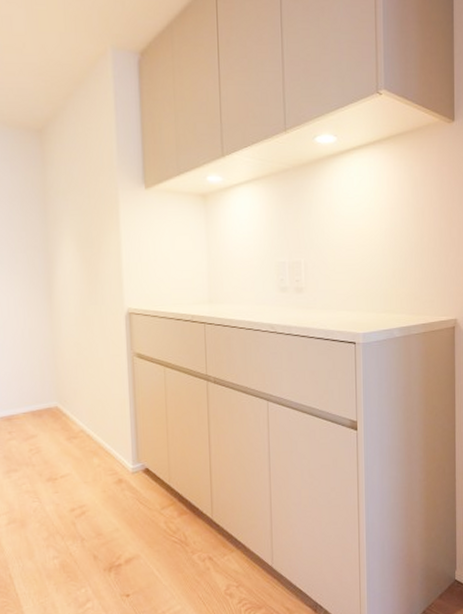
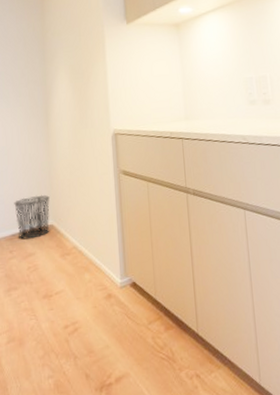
waste bin: none [12,374,54,421] -> present [14,195,50,240]

